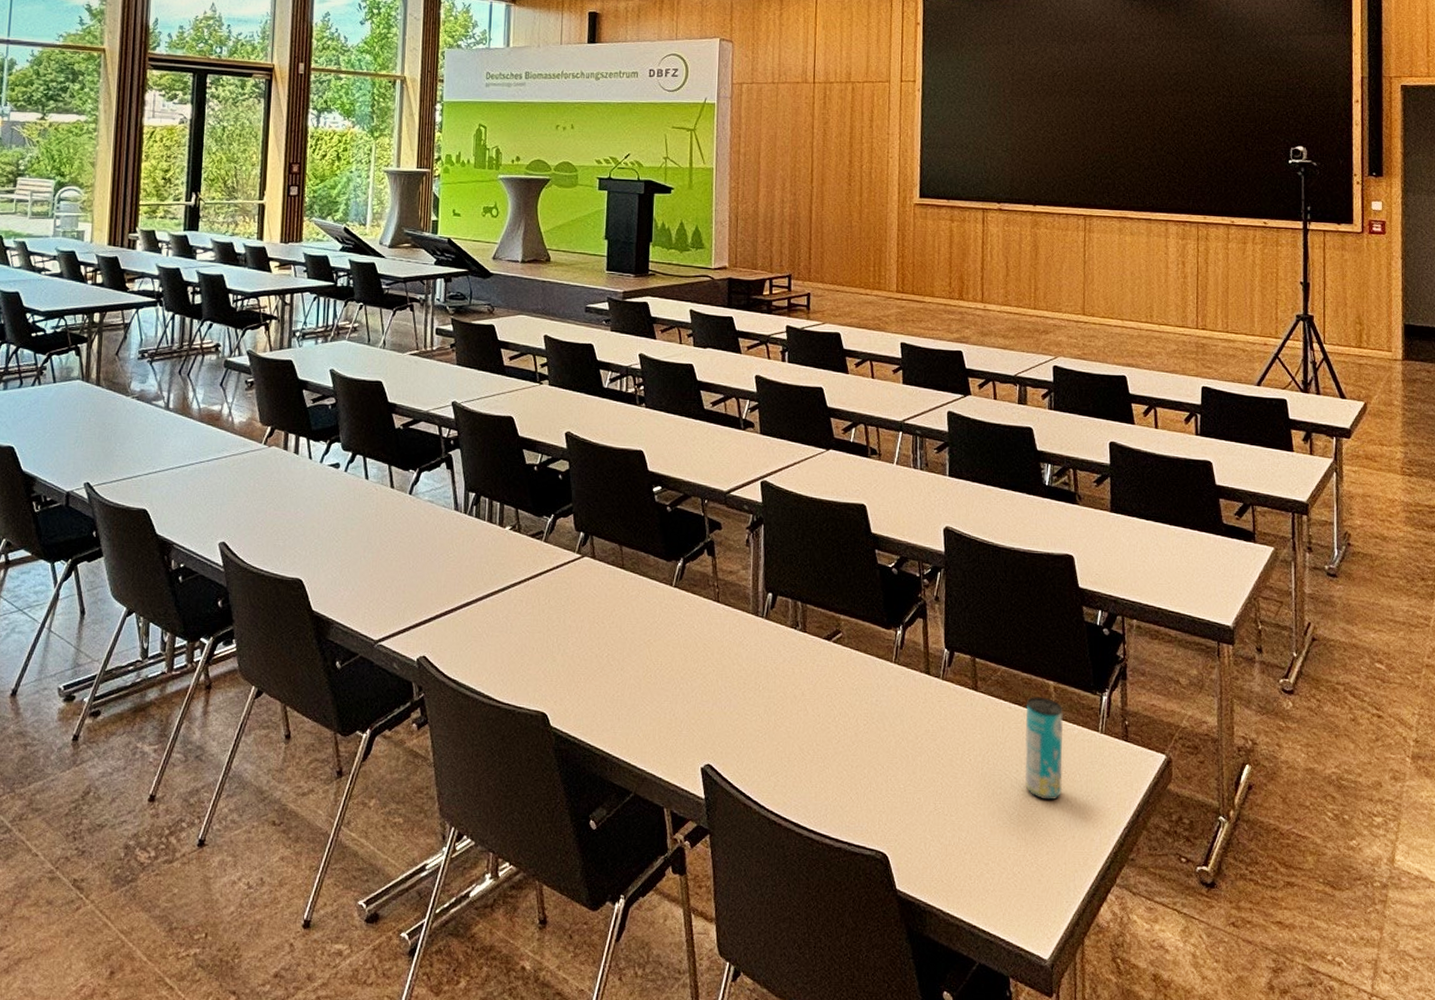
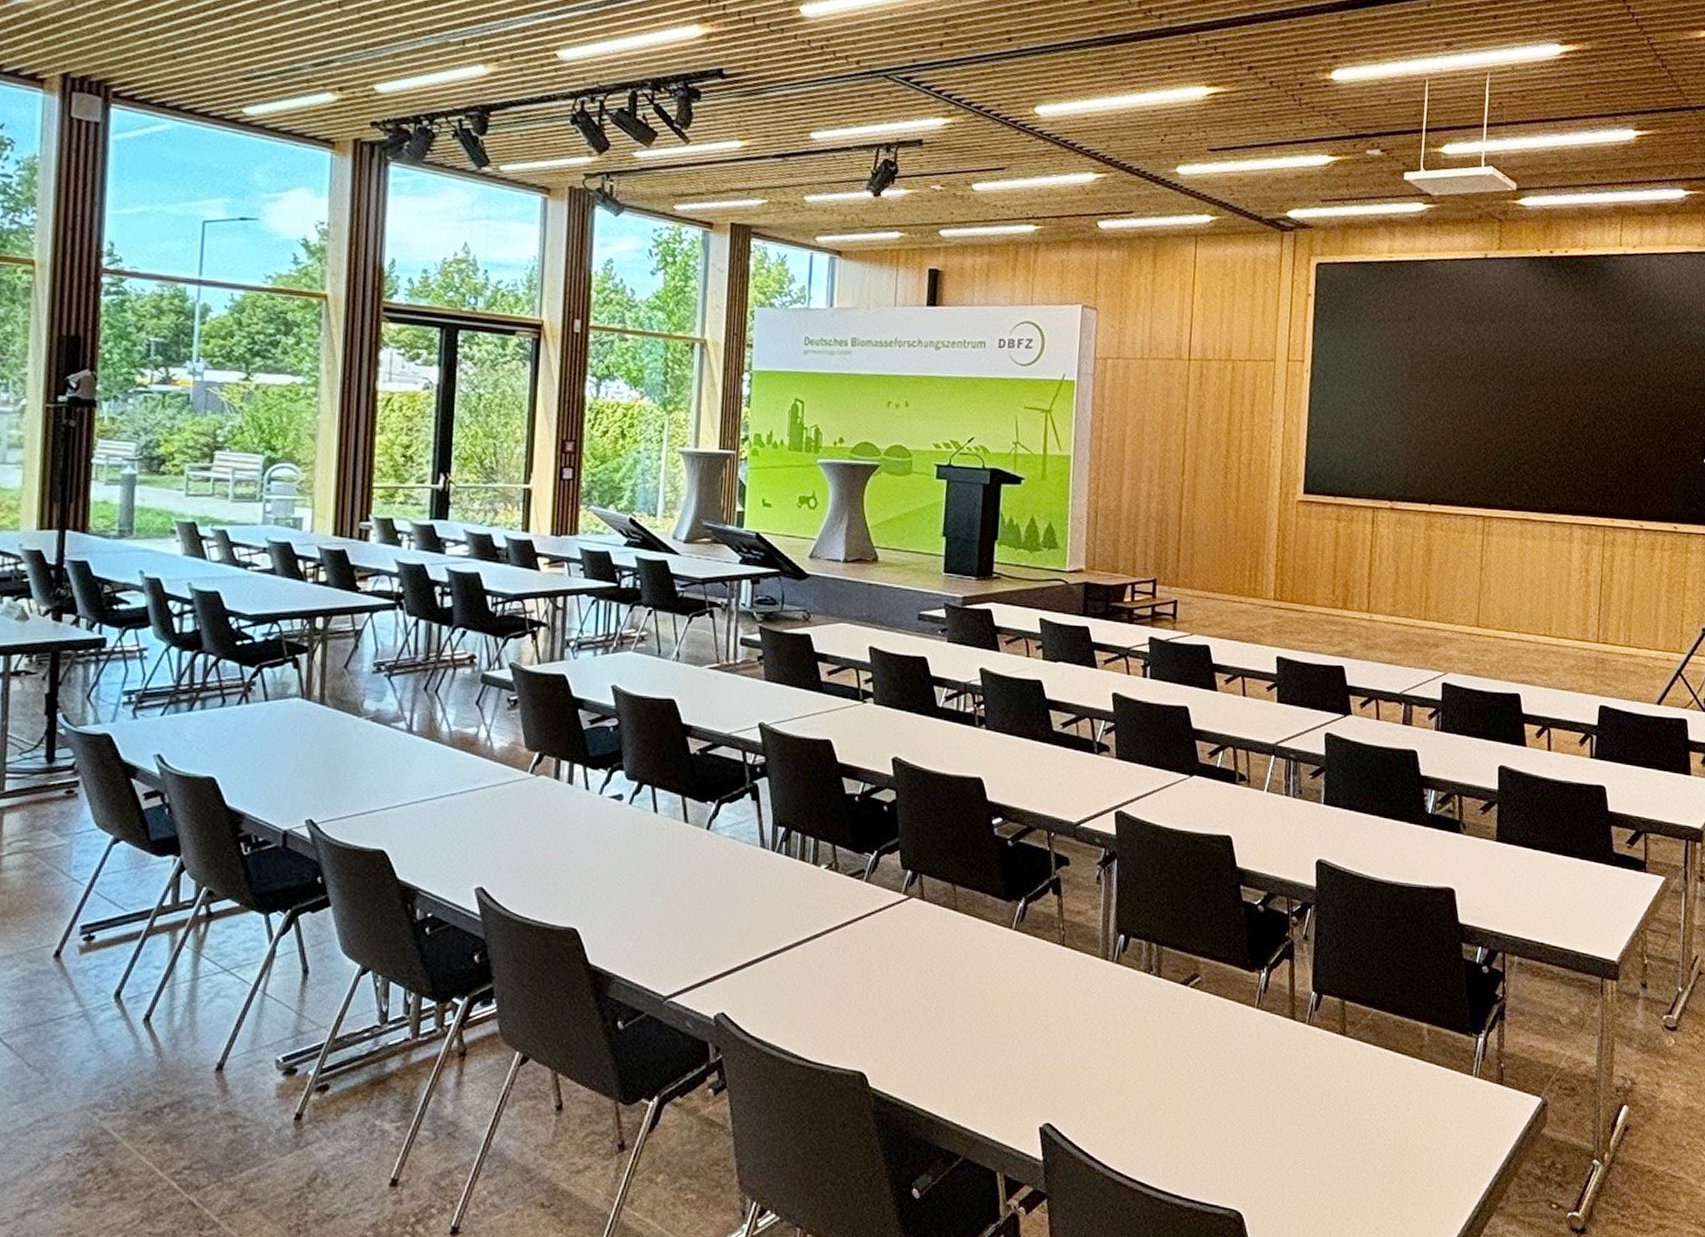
beverage can: present [1025,697,1064,801] -> none [1392,1040,1436,1150]

